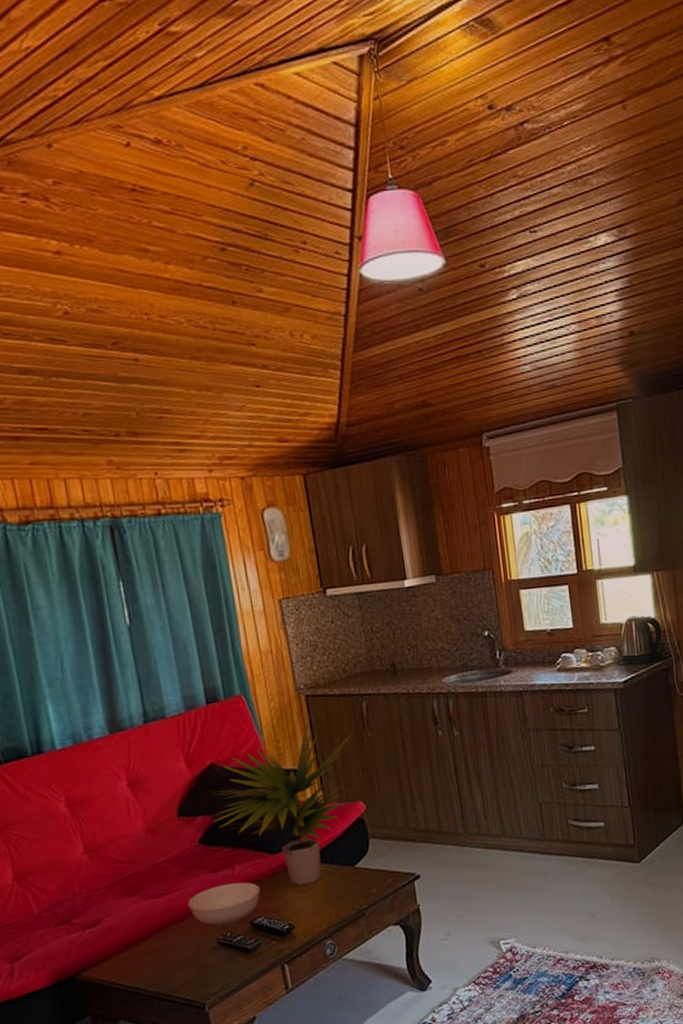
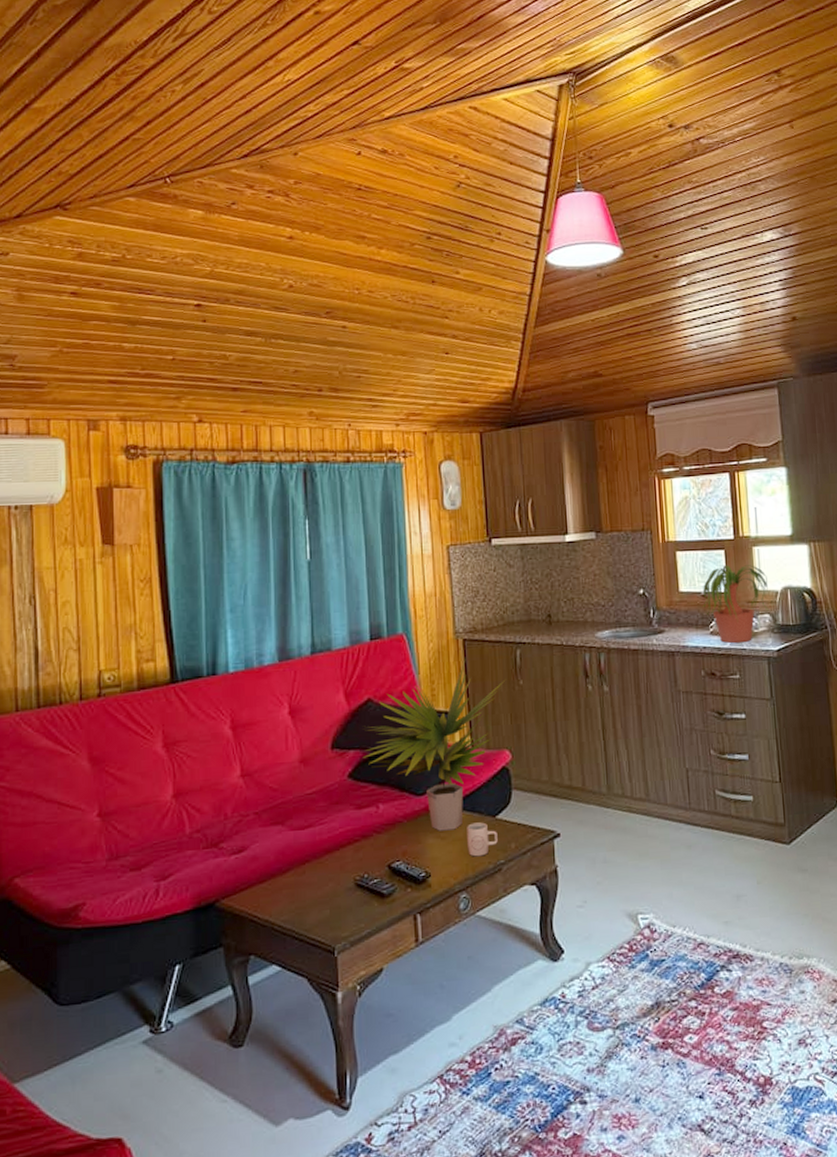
bowl: present [188,882,261,929] -> none [331,821,401,868]
mug: none [326,872,359,906] -> present [467,822,498,857]
potted plant: none [548,598,620,679] -> present [703,565,775,644]

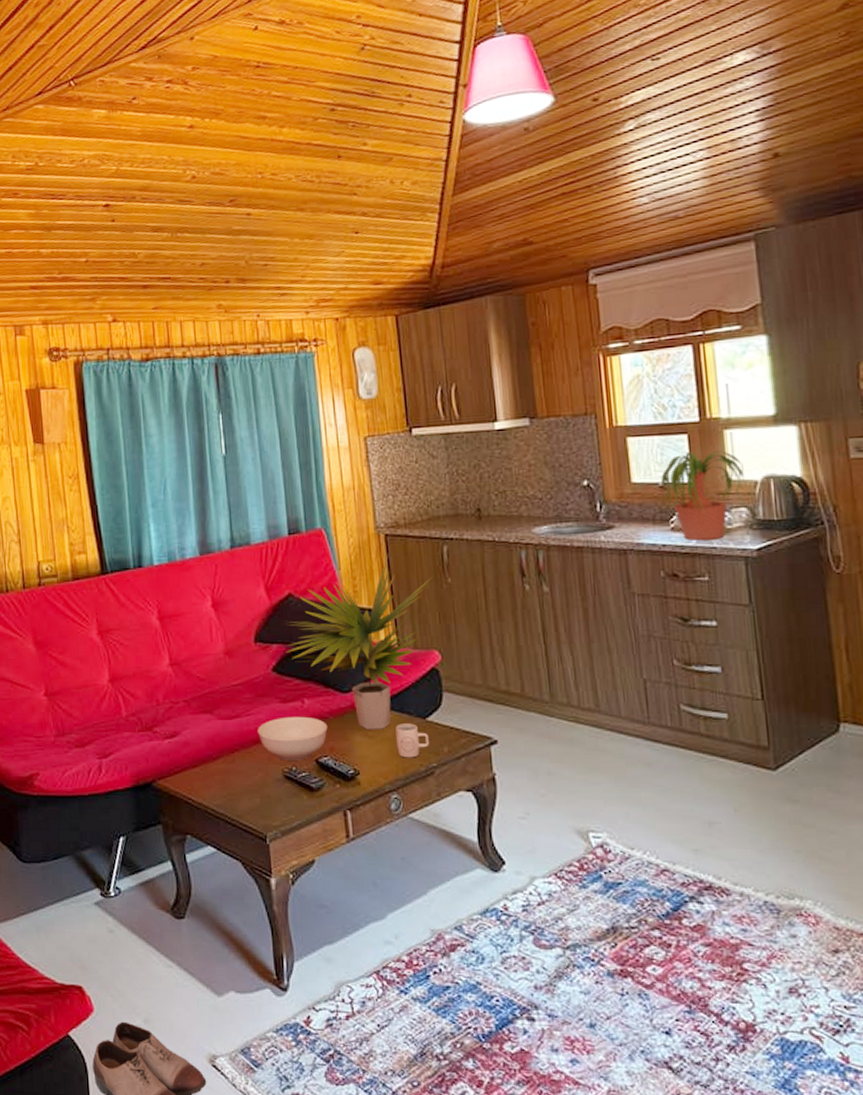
bowl: none [331,821,401,868] -> present [258,716,328,760]

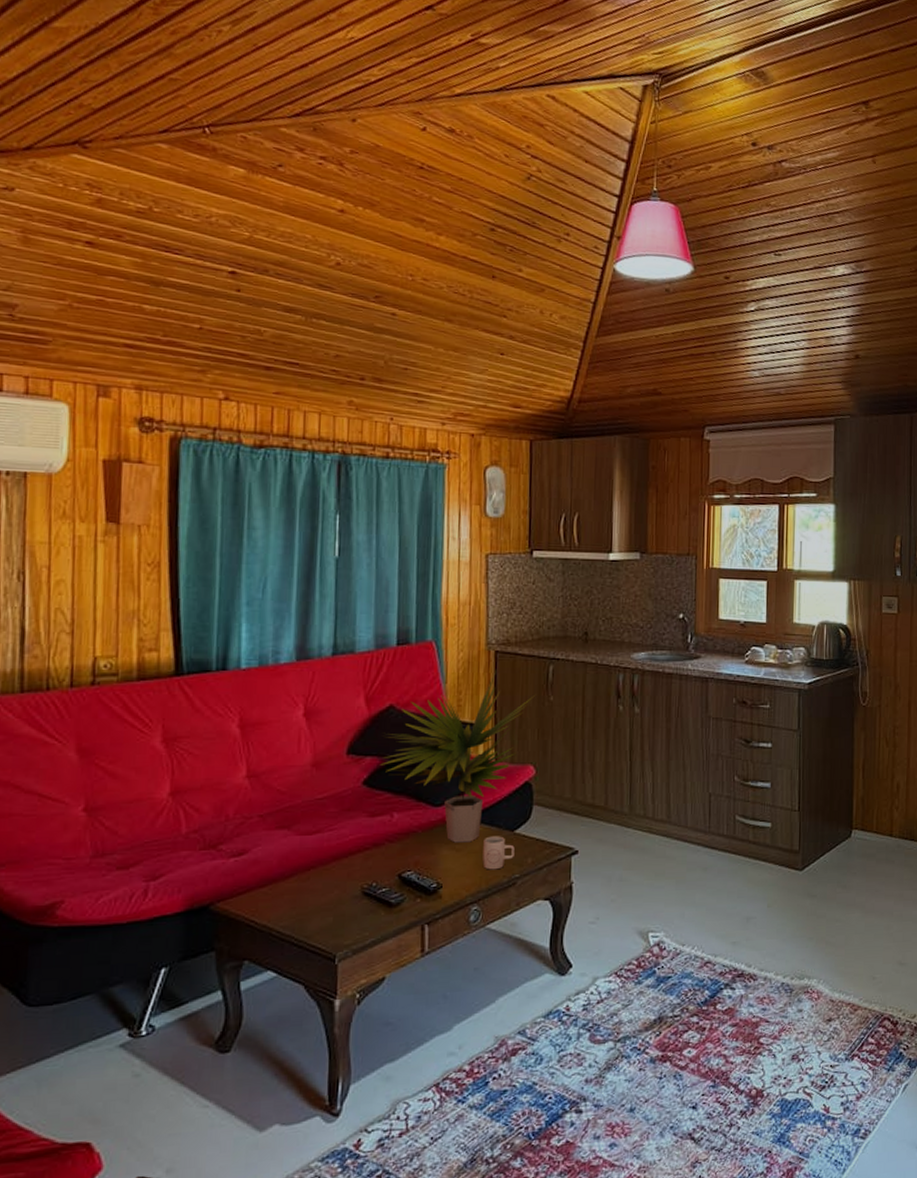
bowl: present [258,716,328,760] -> none [339,830,415,876]
potted plant: present [661,451,753,542] -> none [740,596,811,674]

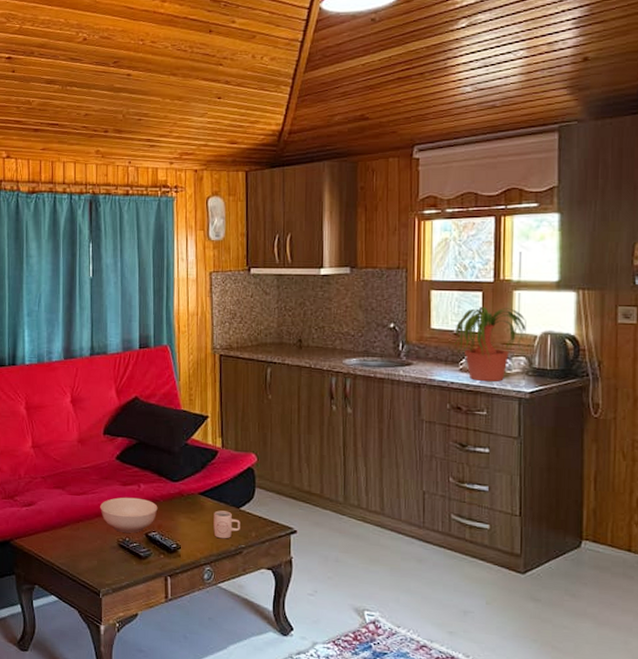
bowl: none [339,830,415,876] -> present [100,497,158,533]
plant: present [380,670,535,843] -> none [129,371,255,514]
potted plant: none [740,596,811,674] -> present [454,306,533,382]

